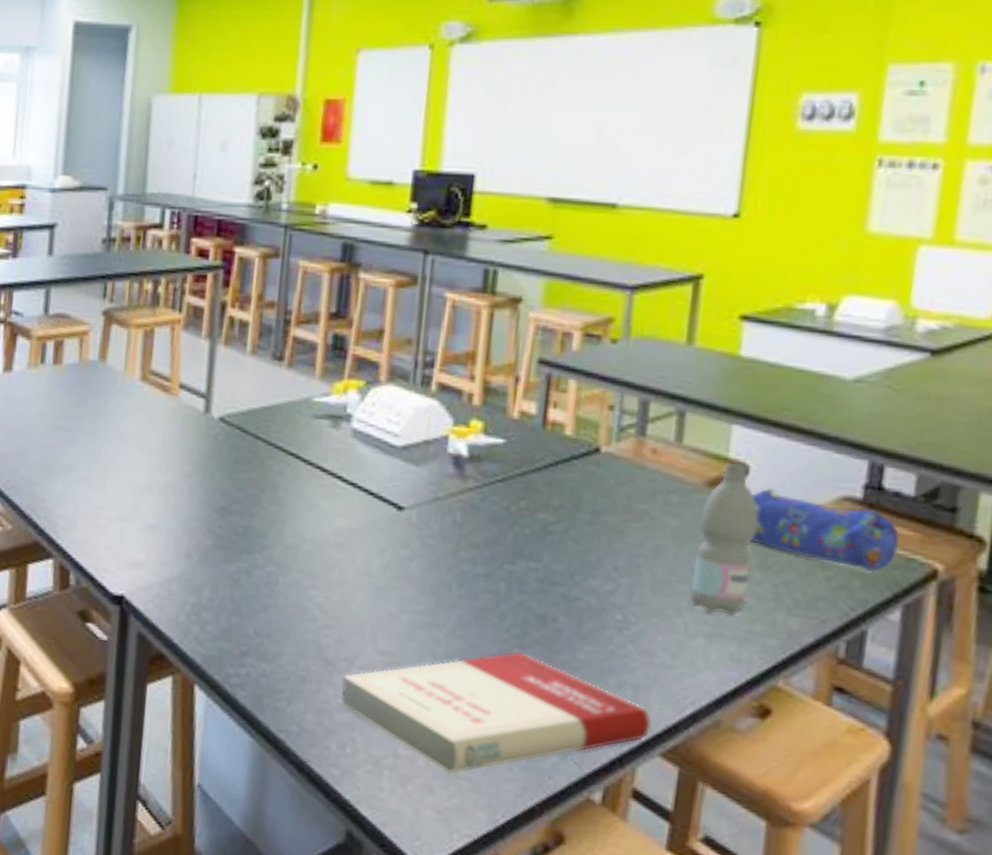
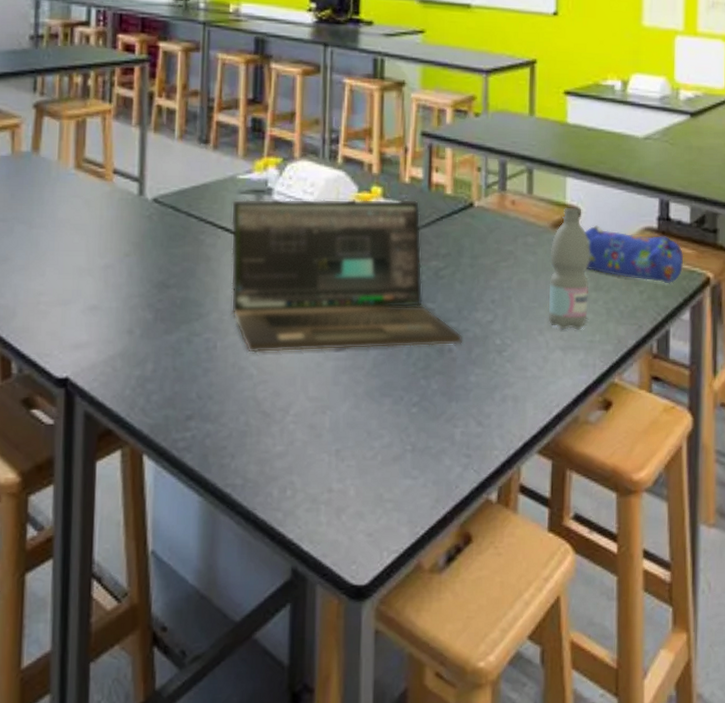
laptop: none [296,424,574,615] -> present [230,198,463,353]
book: present [340,651,653,775] -> none [278,382,530,499]

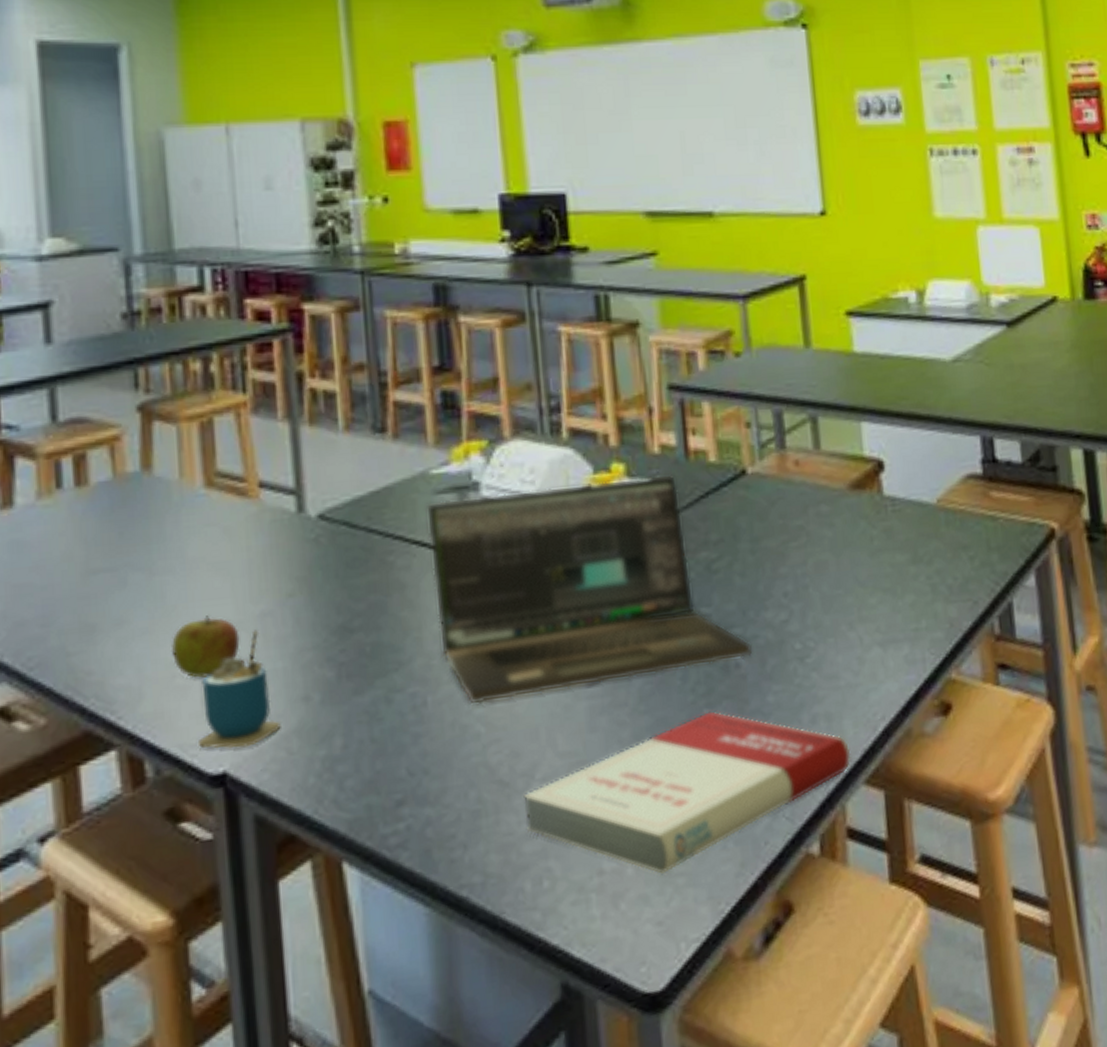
apple: none [38,262,88,307] -> present [171,615,240,678]
cup: none [51,277,110,361] -> present [199,630,281,749]
book: none [278,382,530,499] -> present [523,711,851,876]
water bottle: present [549,207,590,330] -> none [850,459,908,620]
pencil case: present [584,225,684,284] -> none [892,479,1021,544]

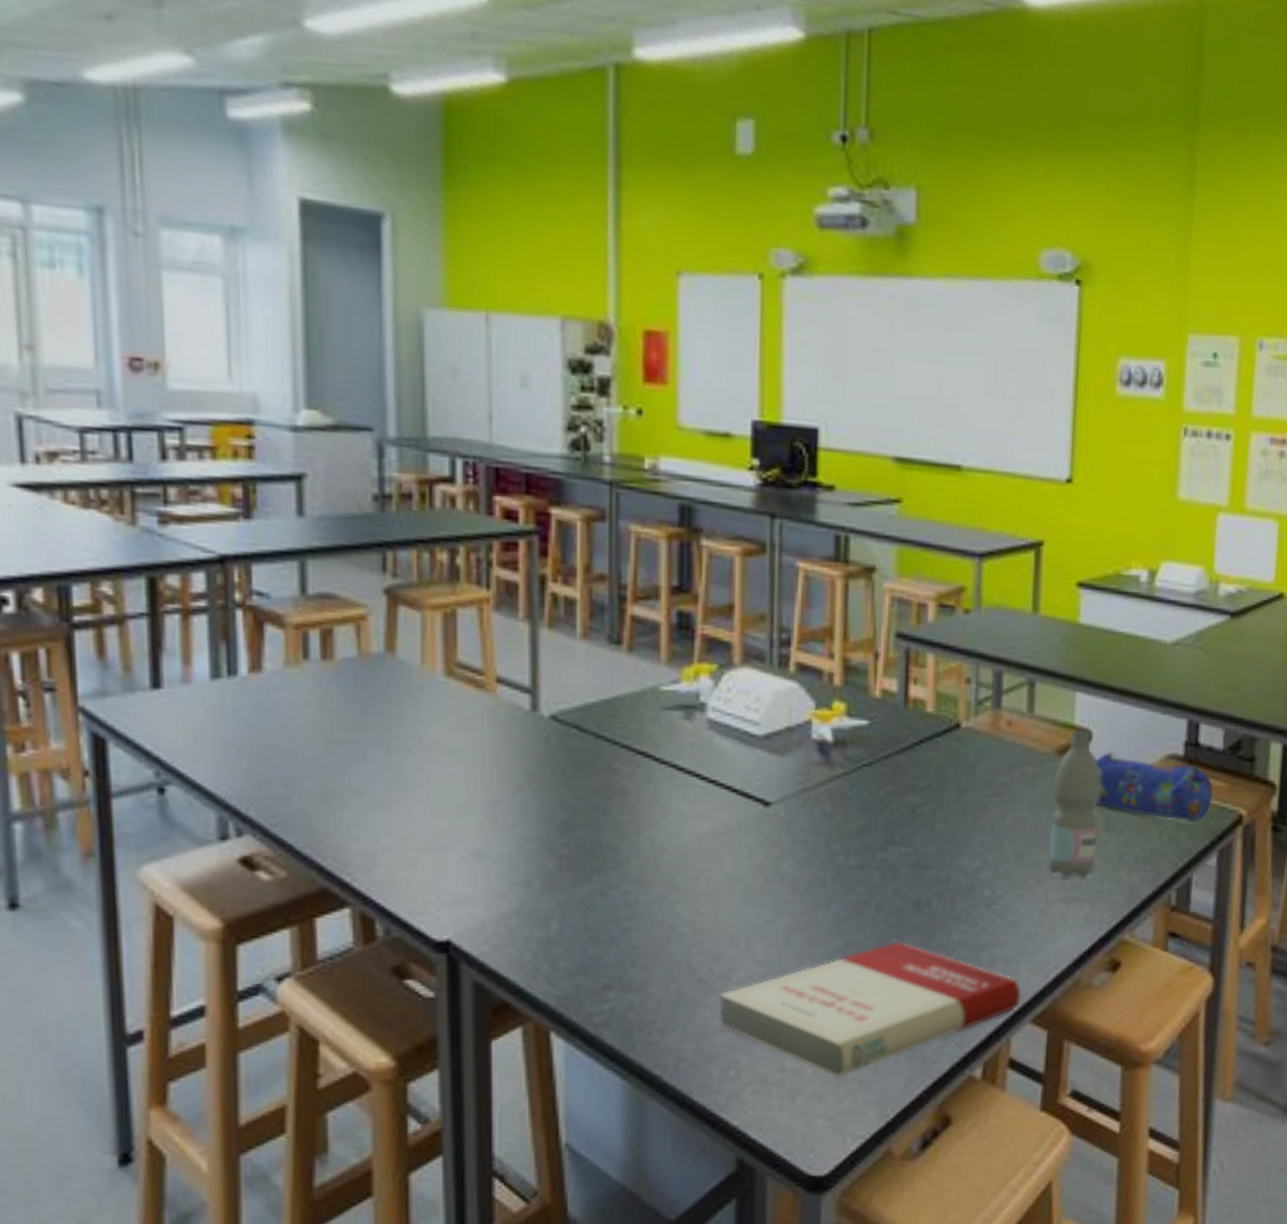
apple: present [171,615,240,678] -> none [404,796,470,853]
cup: present [199,630,281,749] -> none [426,815,503,920]
laptop: present [425,473,753,704] -> none [652,716,945,908]
water bottle: none [850,459,908,620] -> present [1049,729,1102,878]
pencil case: none [892,479,1021,544] -> present [1095,752,1214,823]

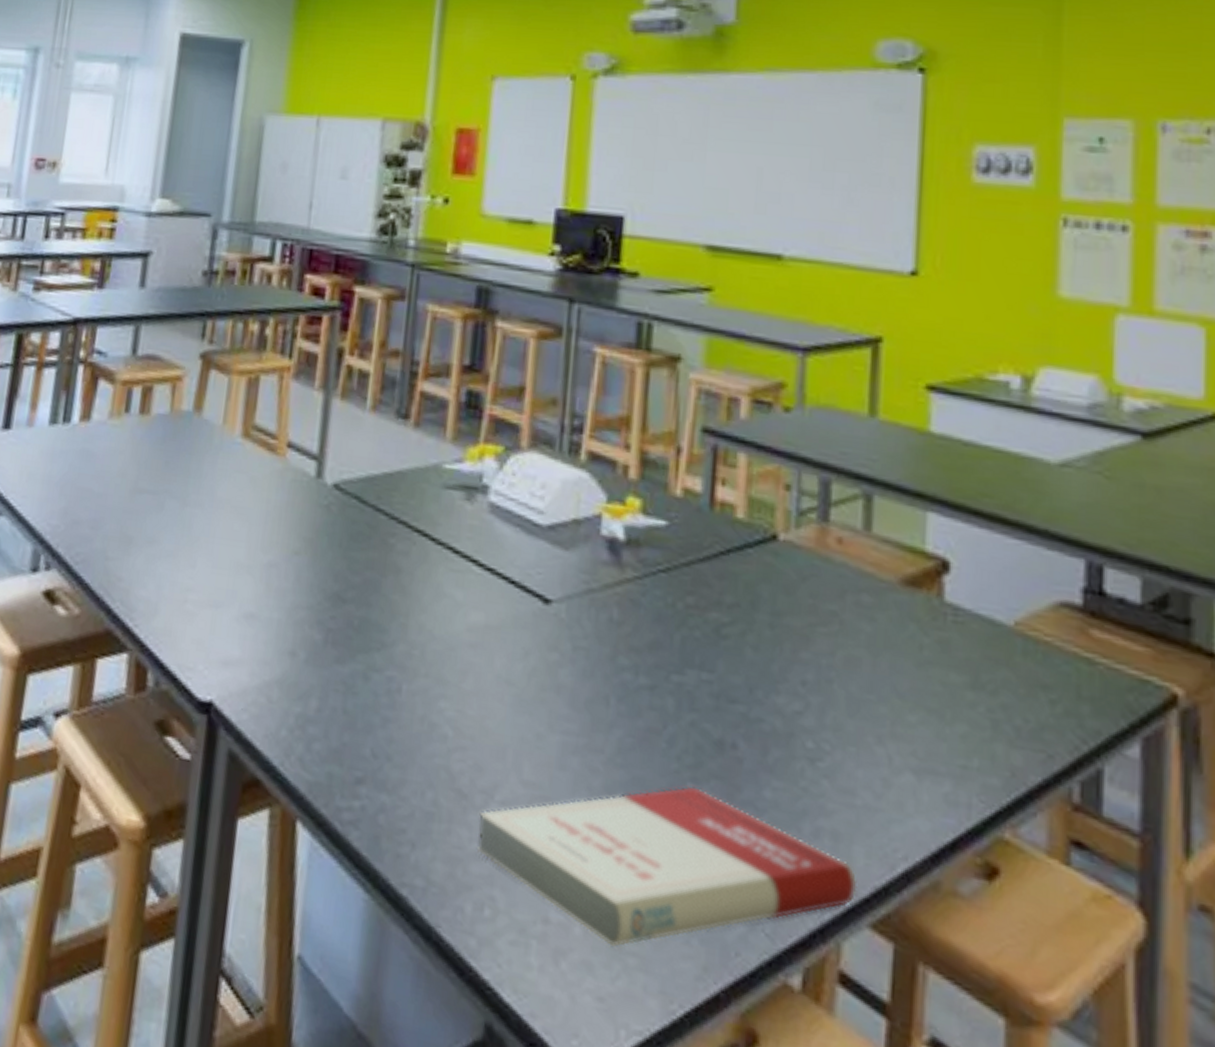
water bottle: present [1049,729,1102,878] -> none [893,557,965,746]
pencil case: present [1095,752,1214,823] -> none [956,588,1130,696]

